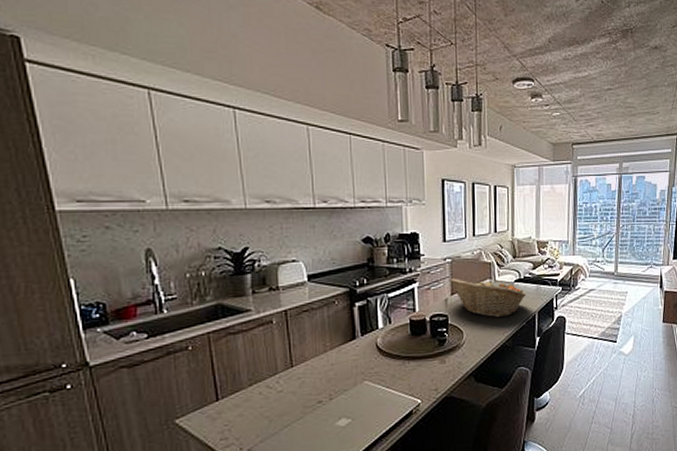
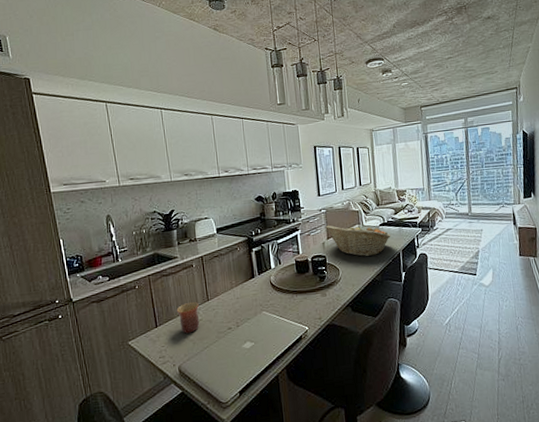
mug: none [247,368,280,409] -> present [176,301,200,334]

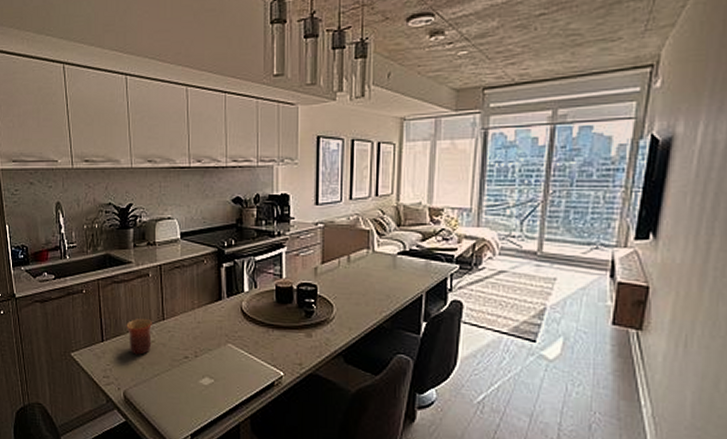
fruit basket: present [325,225,391,257] -> none [321,244,413,295]

